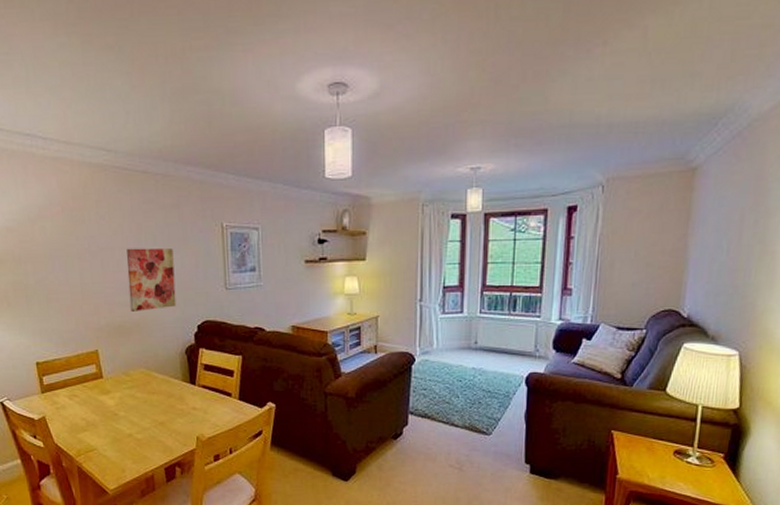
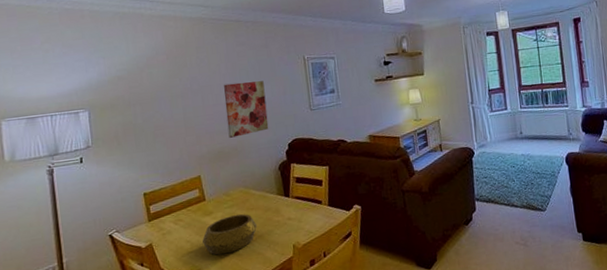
decorative bowl: none [99,398,158,437] -> present [202,214,257,255]

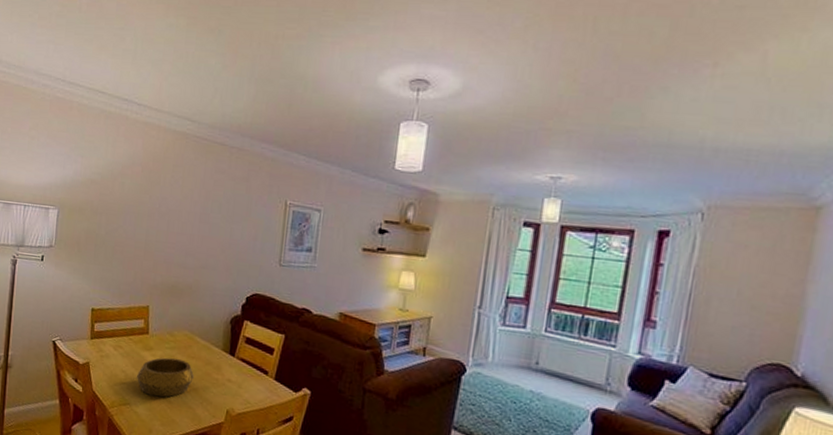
wall art: present [224,81,269,138] -> none [186,213,236,276]

